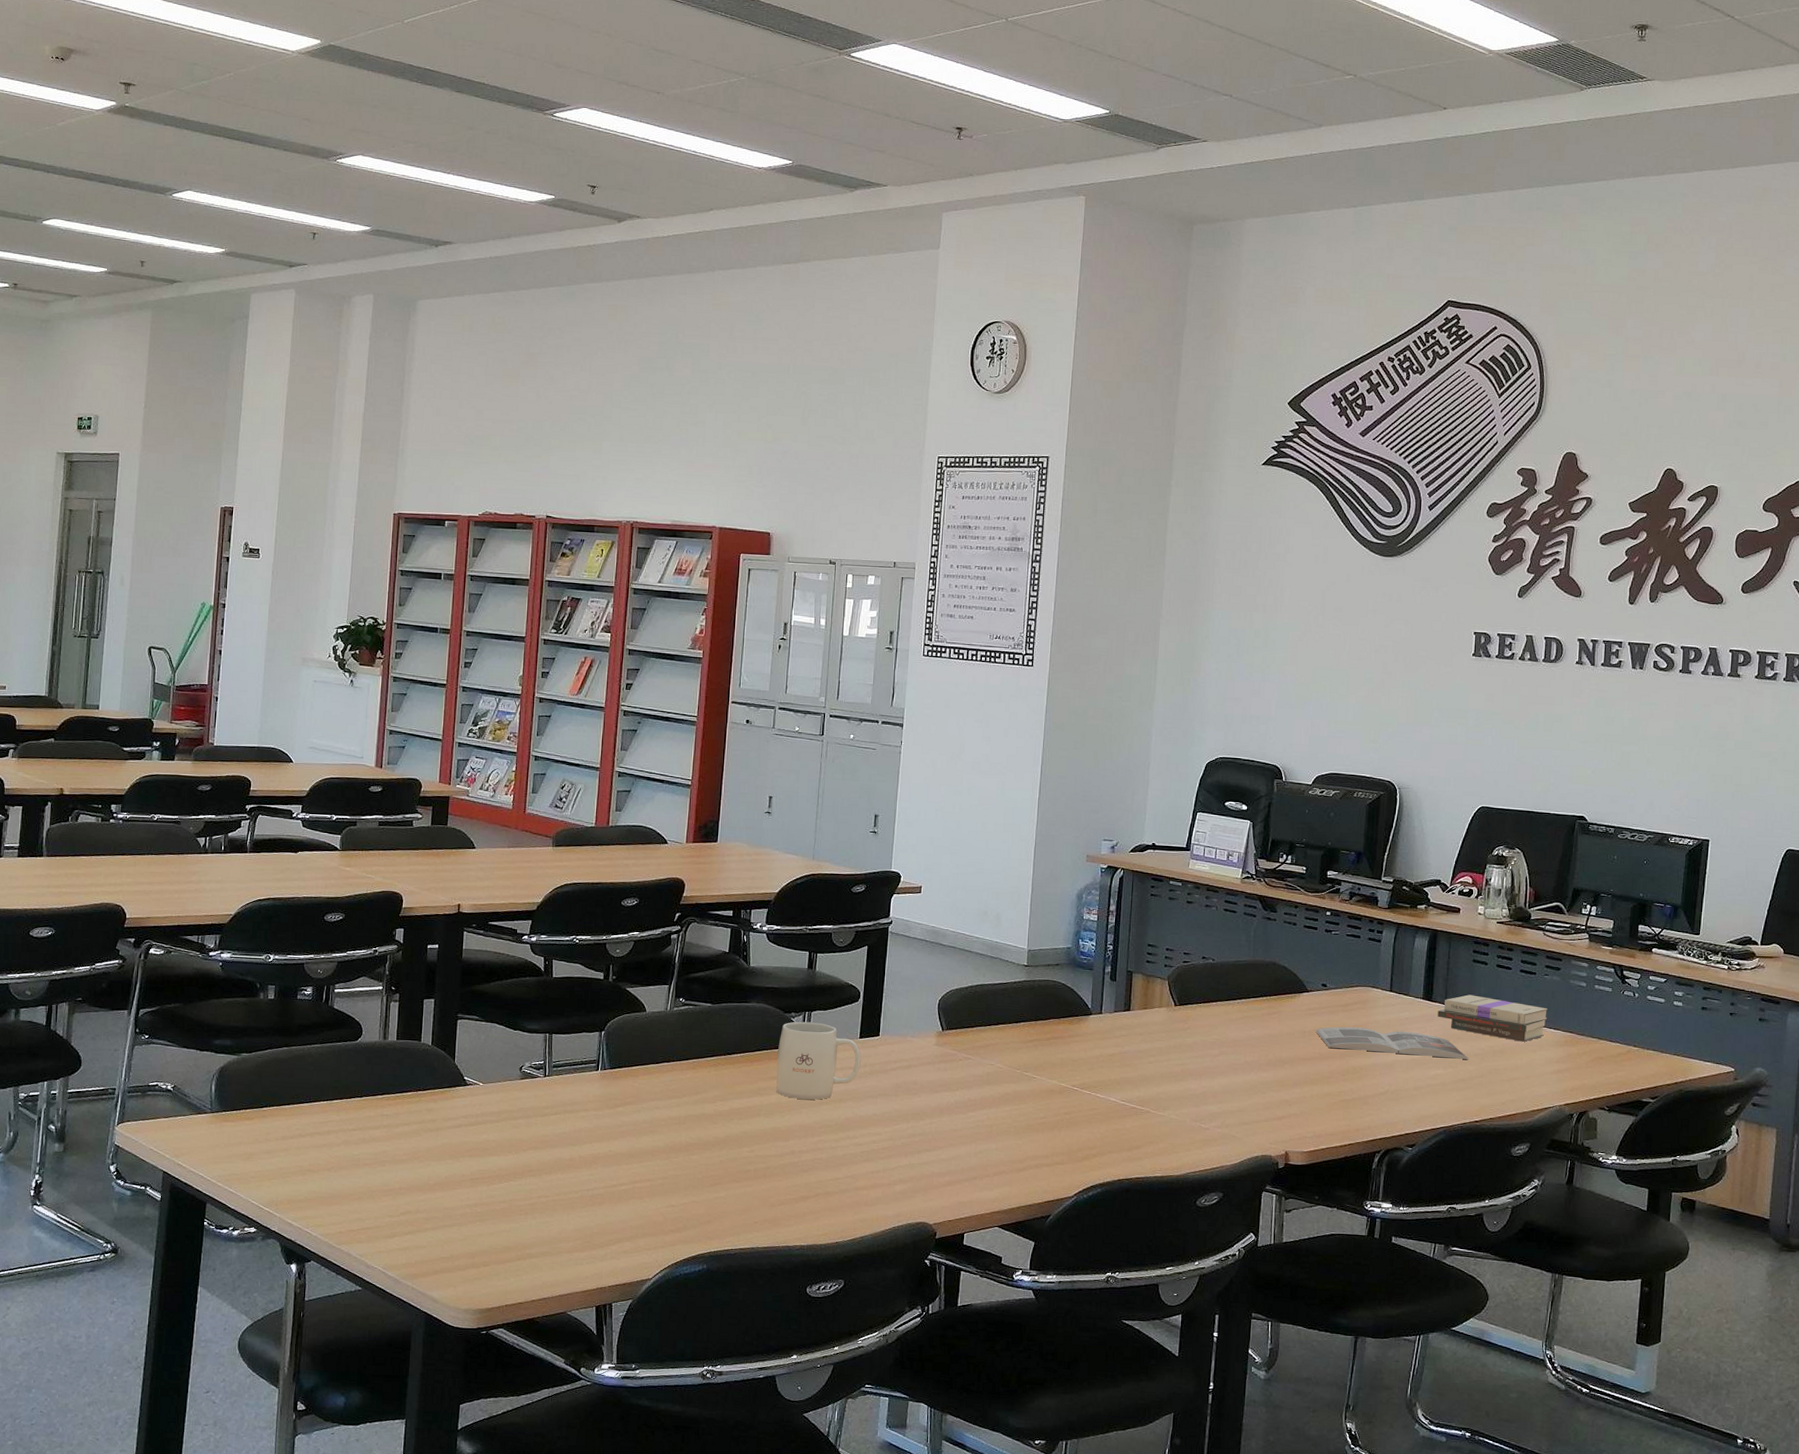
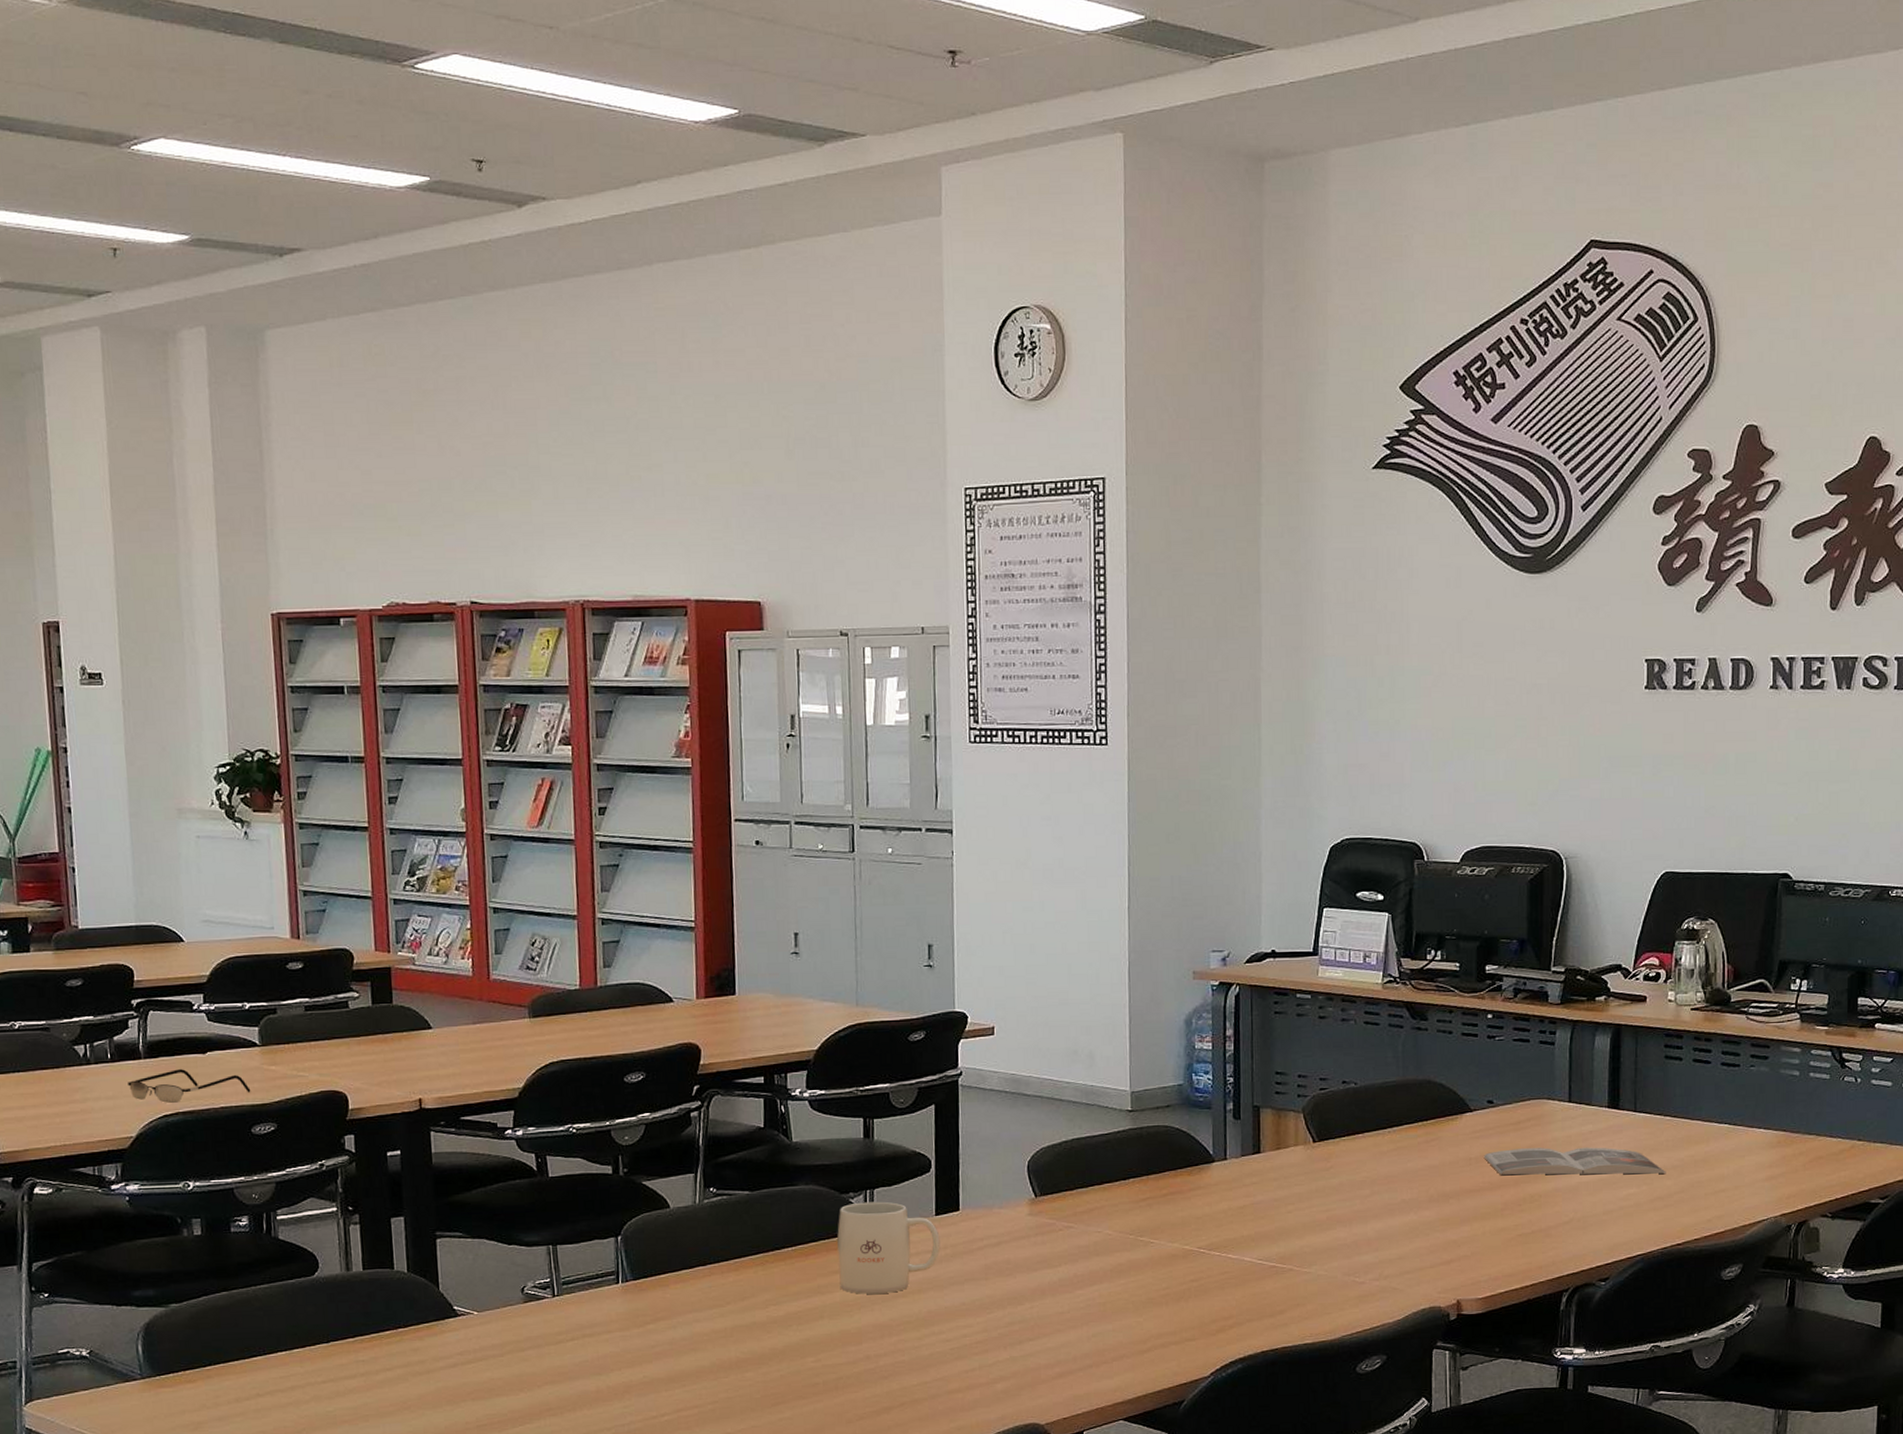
eyeglasses: none [234,863,328,891] -> present [127,1069,251,1104]
books: present [1438,994,1548,1042] -> none [1627,1097,1757,1147]

